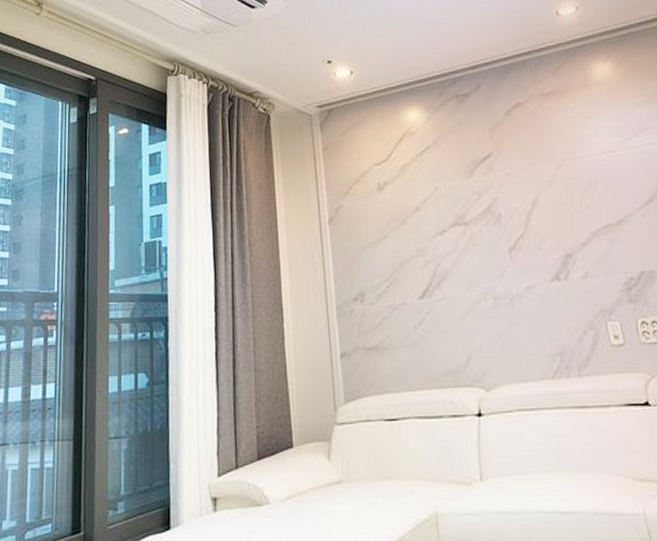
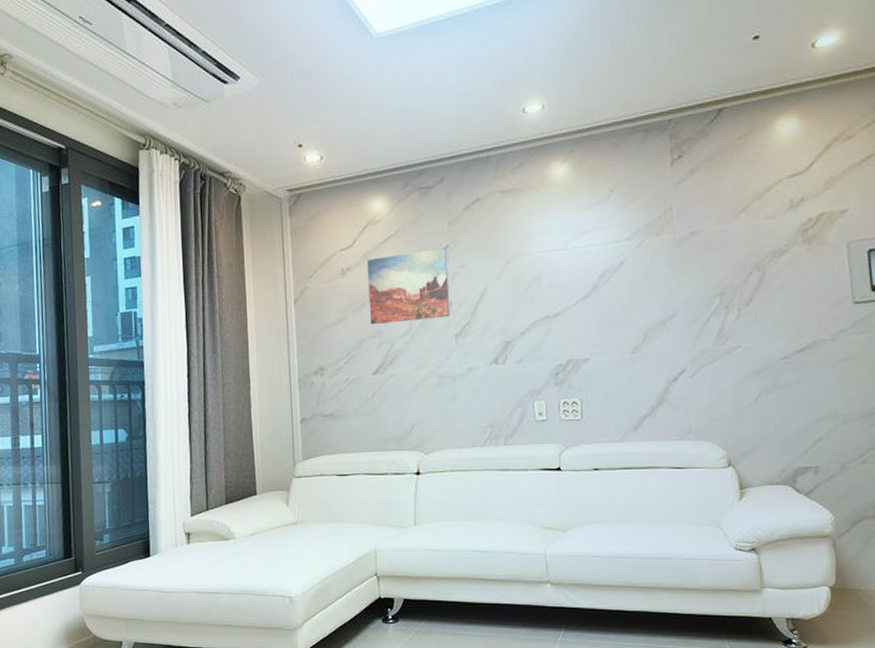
wall art: none [404,157,500,243] -> present [366,249,450,325]

